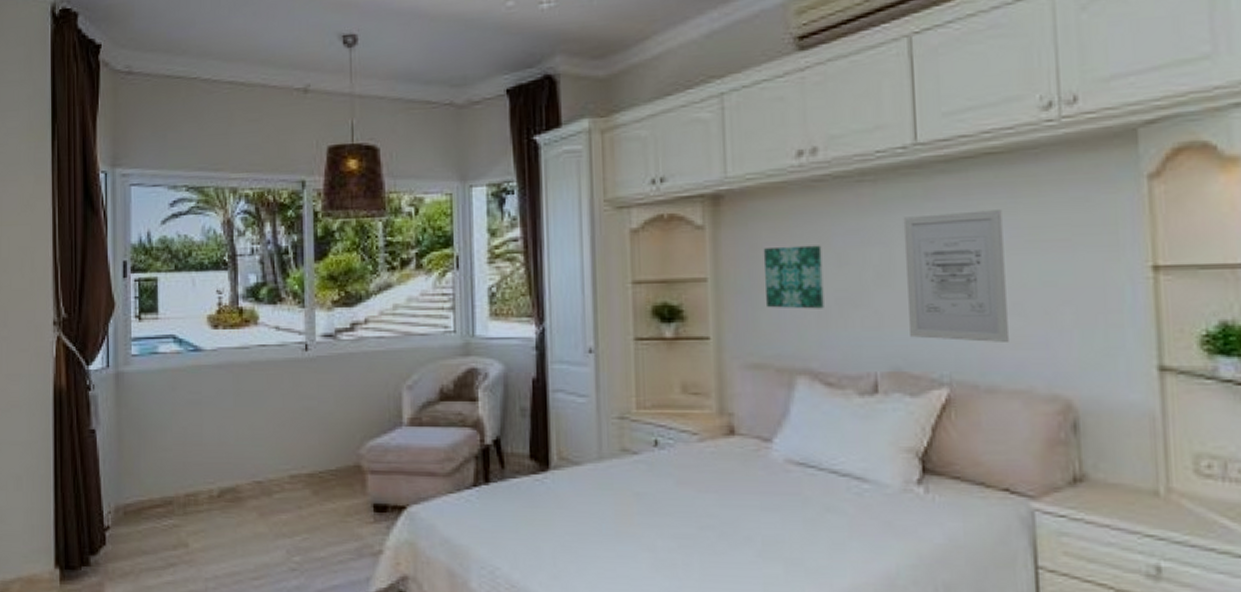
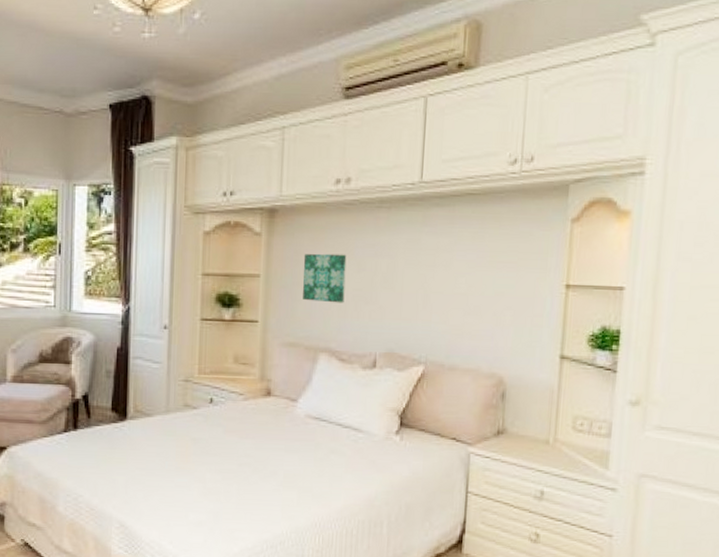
wall art: present [903,210,1009,342] -> none [402,236,474,334]

